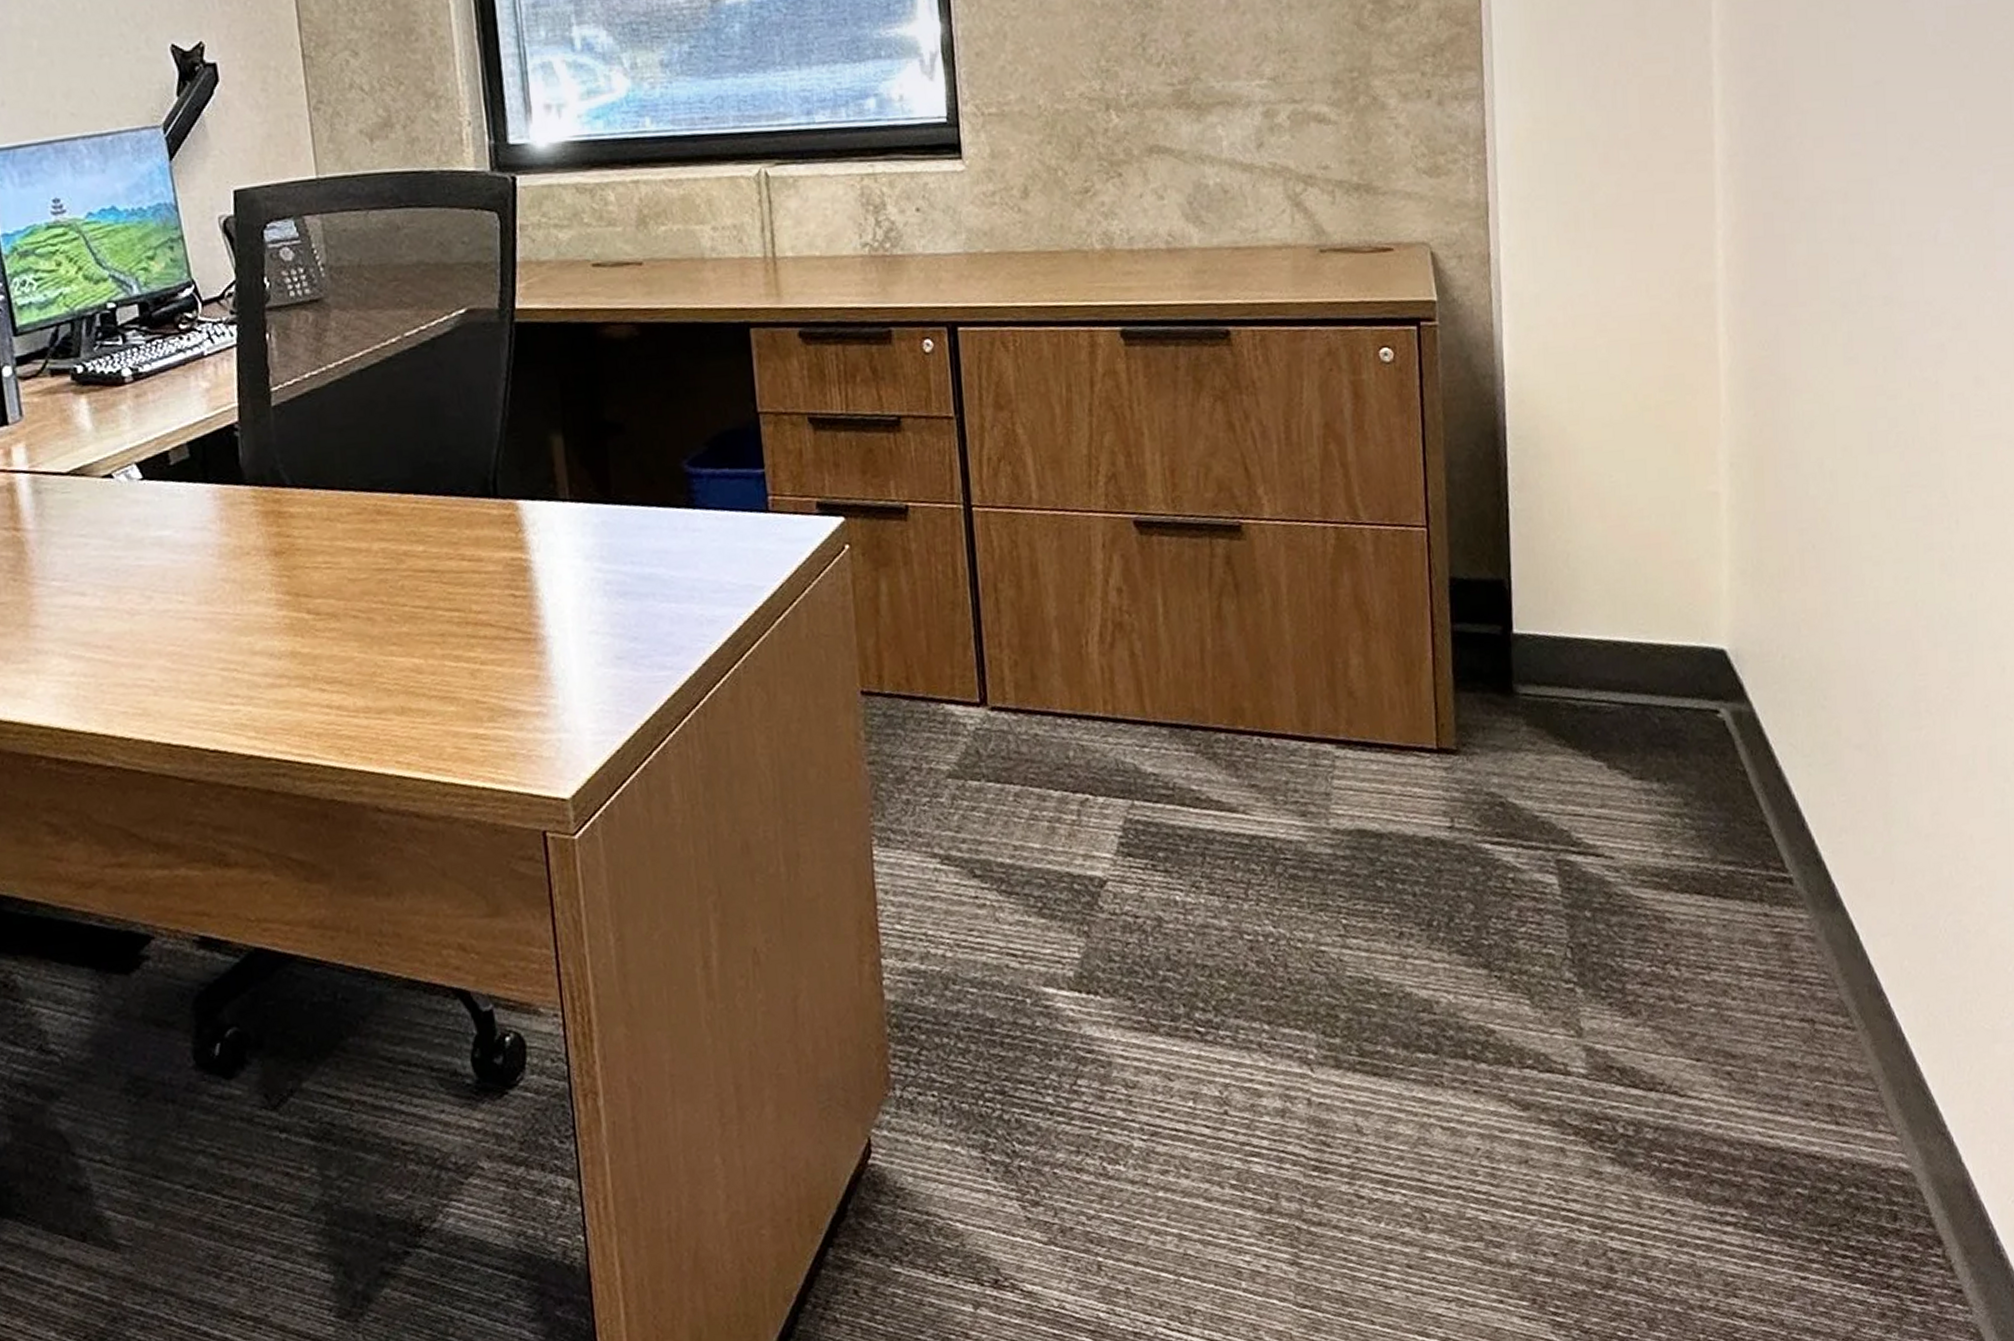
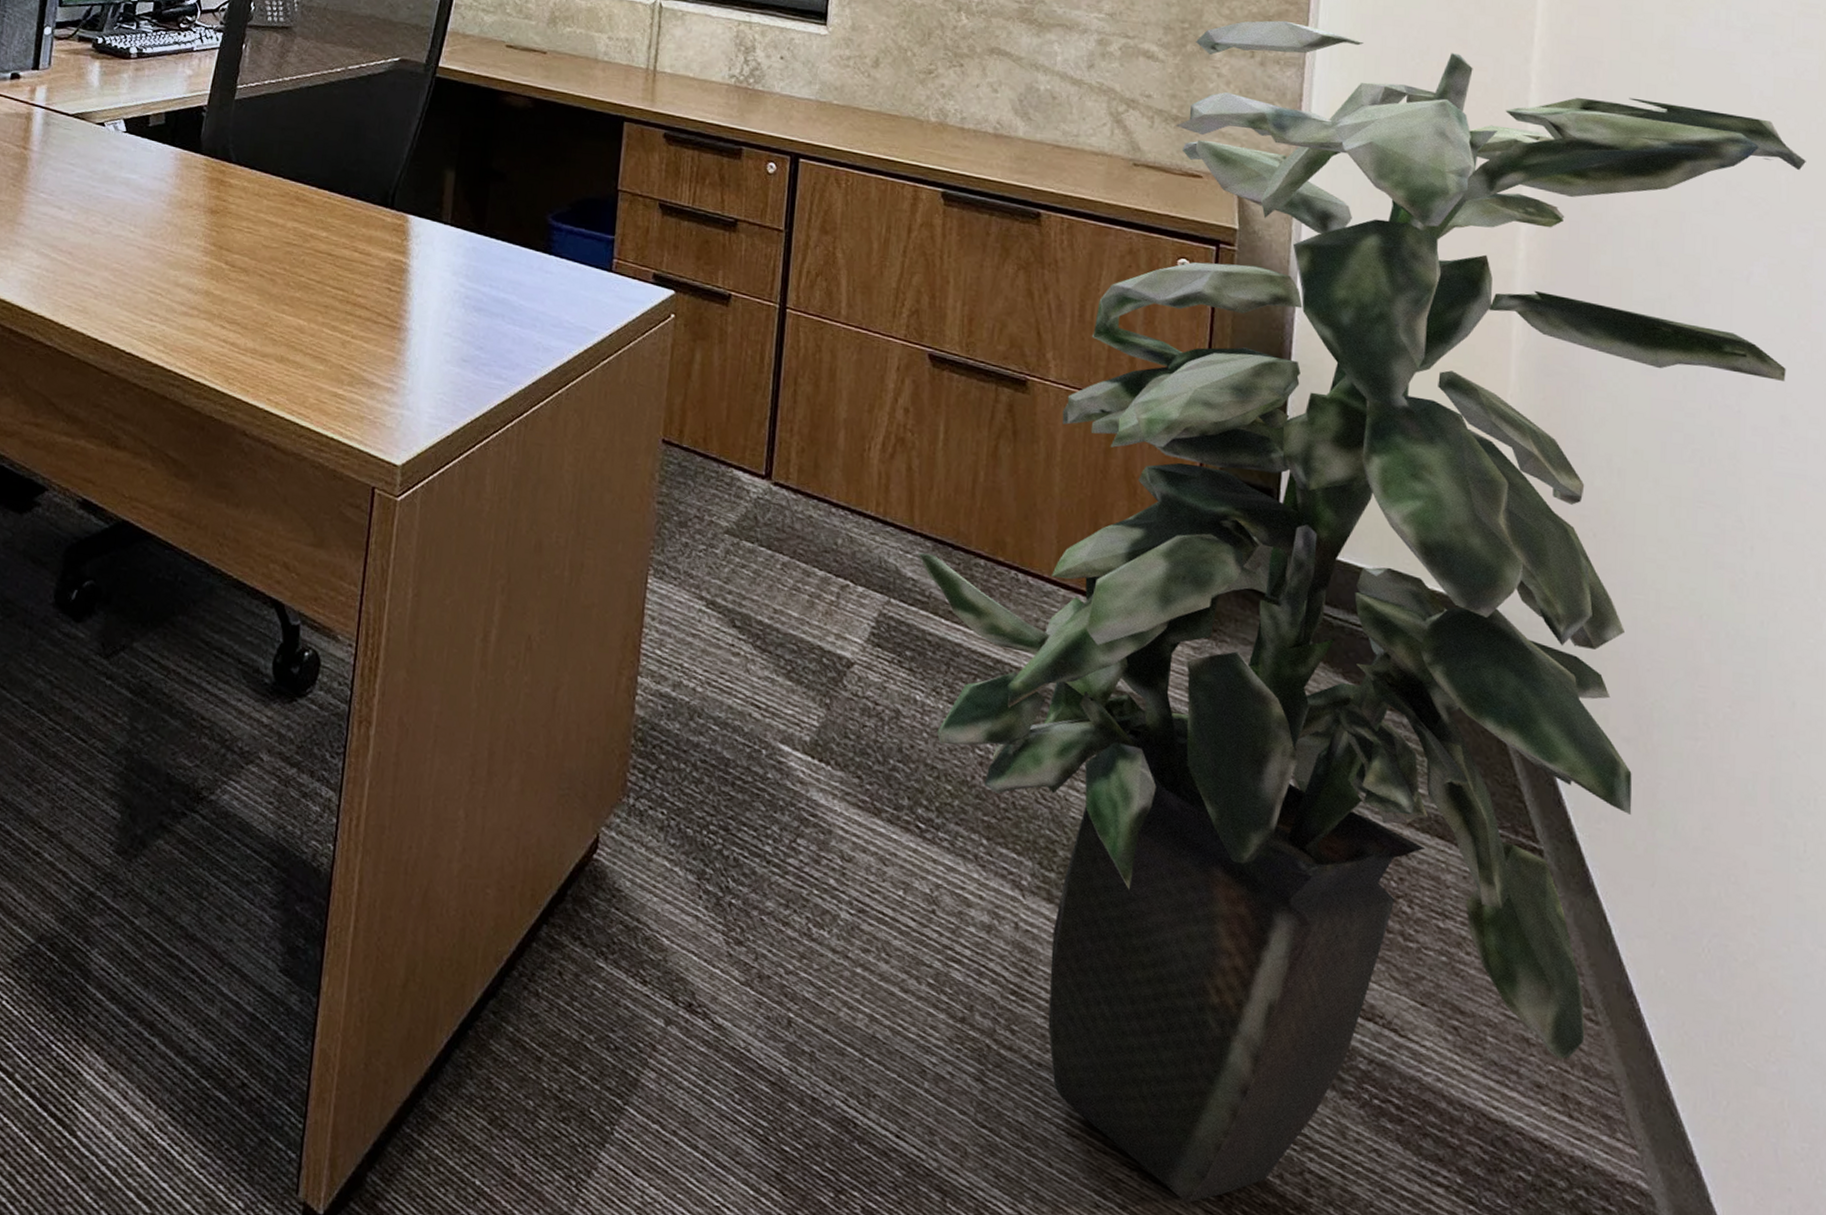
indoor plant: none [1155,46,1981,1316] -> present [918,20,1806,1204]

